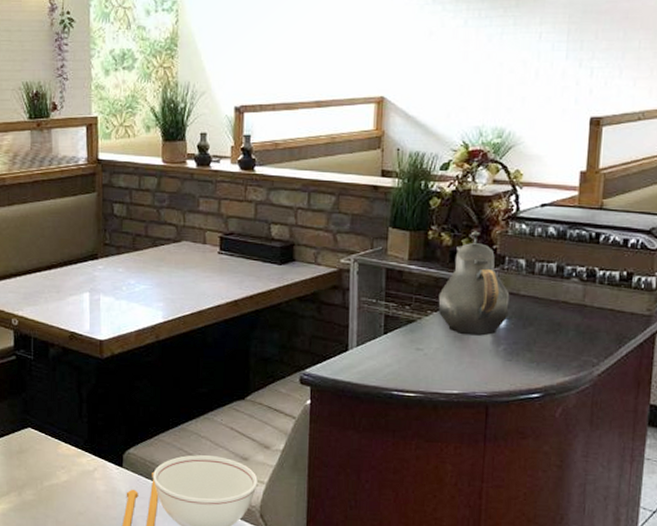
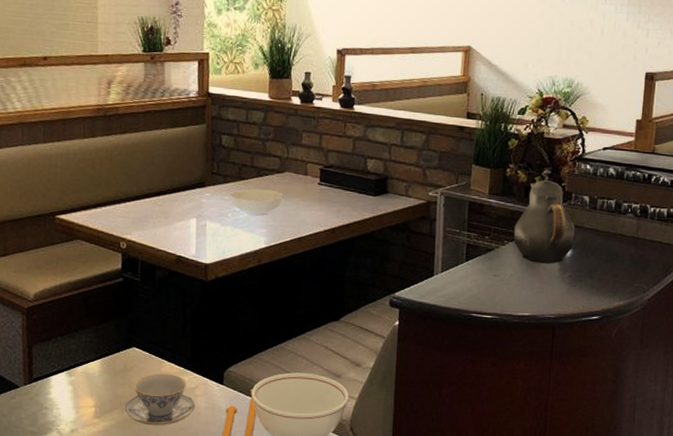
teacup: none [21,455,94,510] -> present [124,373,195,426]
bowl: none [124,259,181,289] -> present [230,188,284,216]

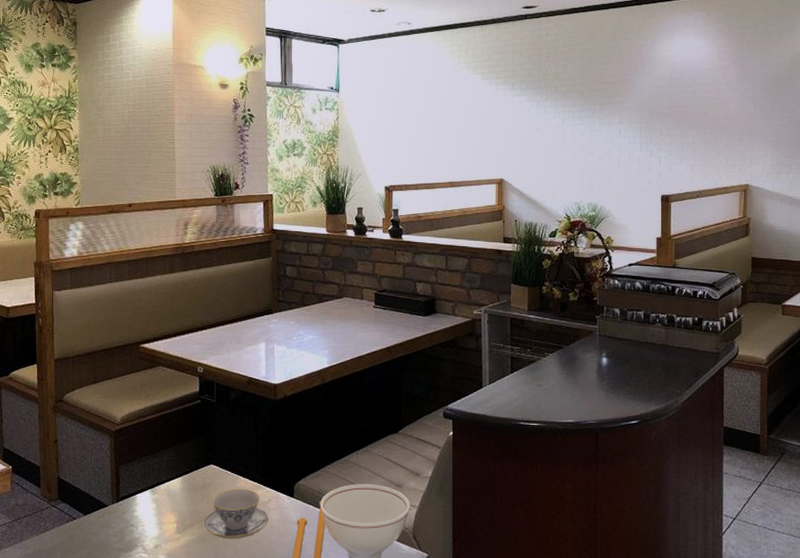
bowl: present [230,188,284,216] -> none [295,313,343,338]
teapot: present [513,170,575,264] -> none [553,286,609,373]

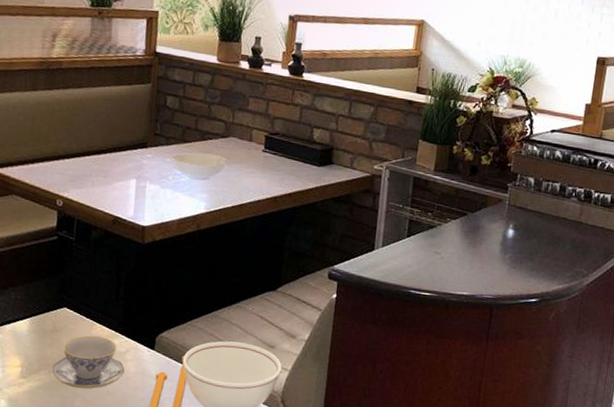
bowl: none [295,313,343,338] -> present [172,152,227,180]

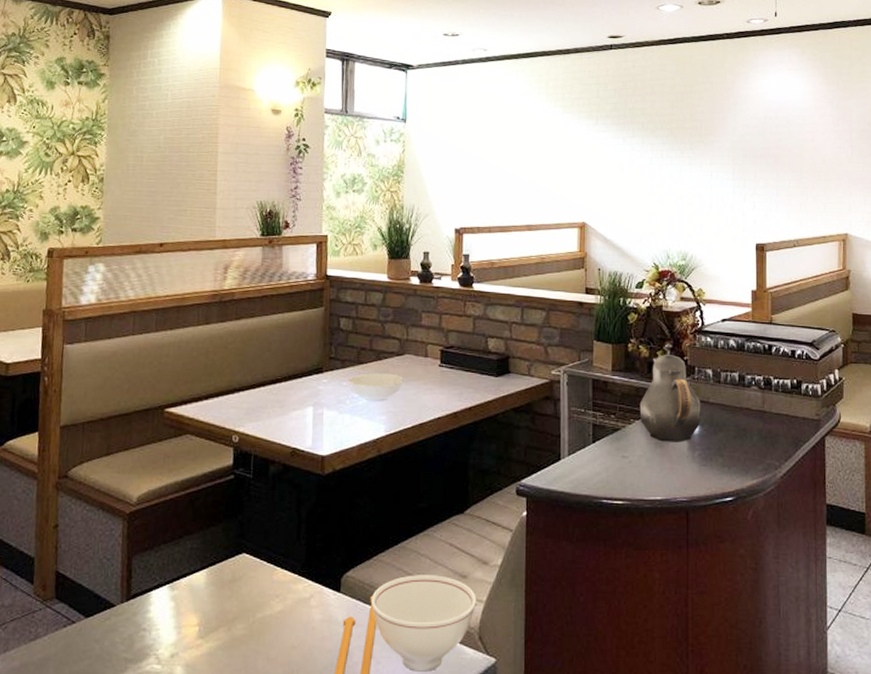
teacup: present [51,335,125,389] -> none [231,583,310,645]
teapot: none [457,149,519,244] -> present [639,343,701,442]

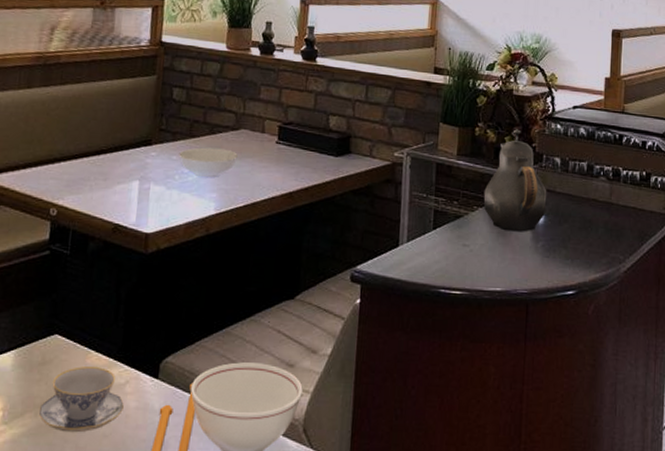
teacup: none [231,583,310,645] -> present [38,366,124,433]

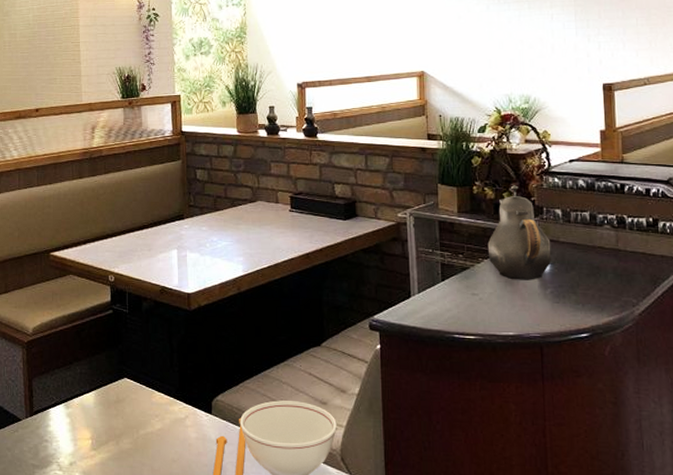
teacup: present [38,366,124,433] -> none [119,404,186,458]
bowl: present [178,147,238,178] -> none [207,218,257,245]

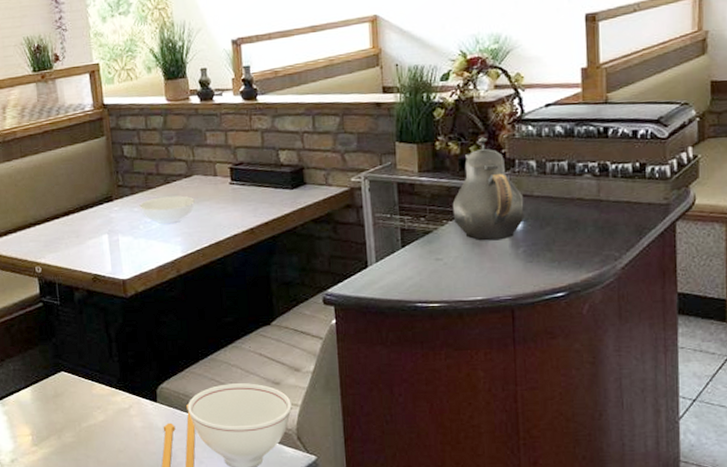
bowl: none [207,218,257,245] -> present [139,195,195,225]

